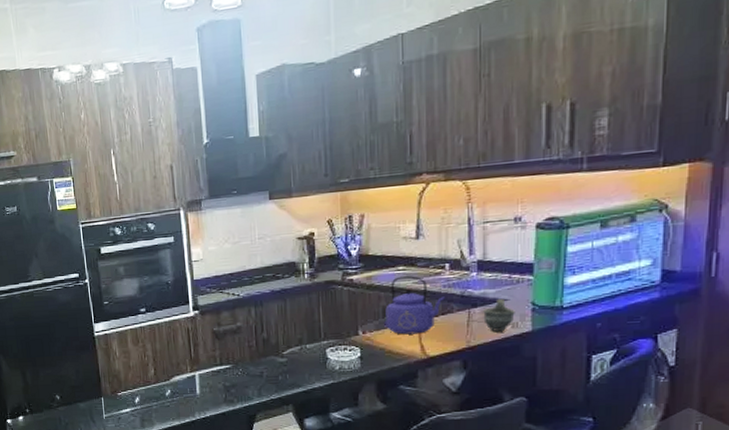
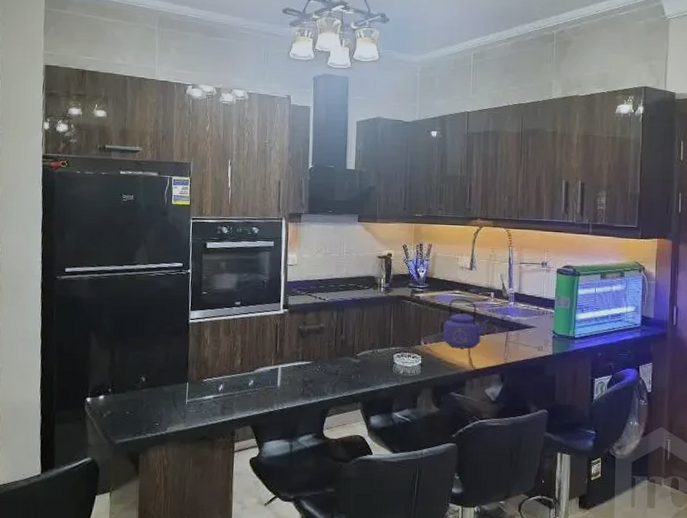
cup: present [483,298,515,331] -> none [517,325,541,352]

